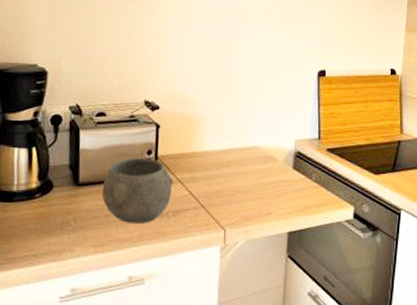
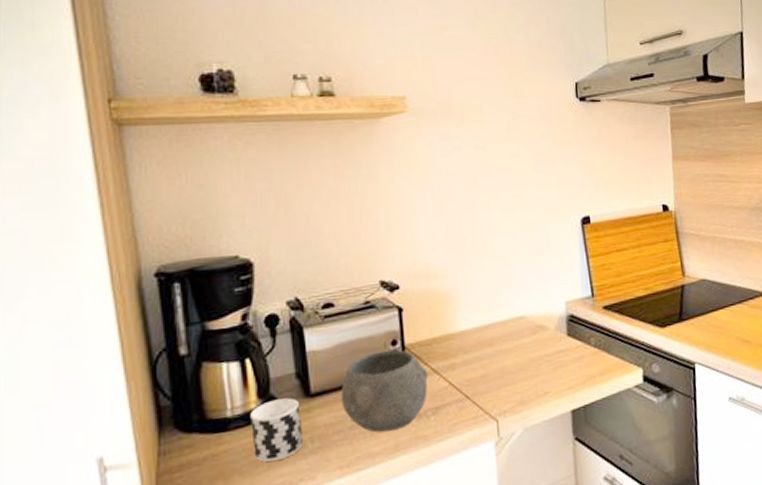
cup: none [30,183,69,232] -> present [250,398,304,462]

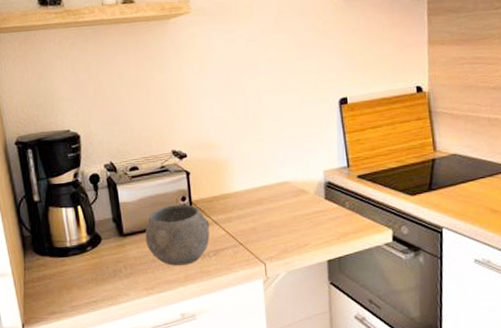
cup: present [250,398,304,462] -> none [82,236,120,281]

